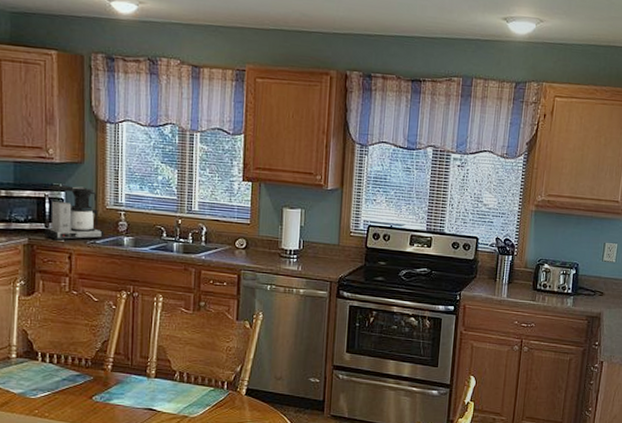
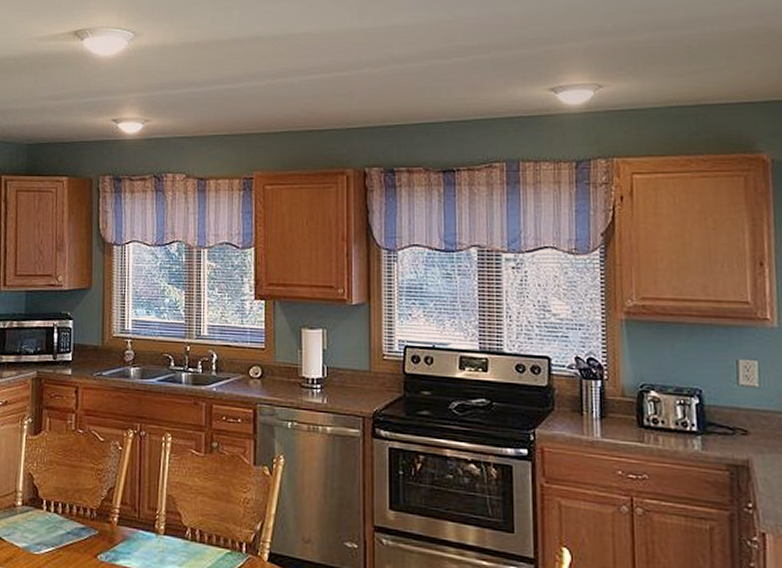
coffee maker: present [43,184,104,240] -> none [51,313,111,373]

